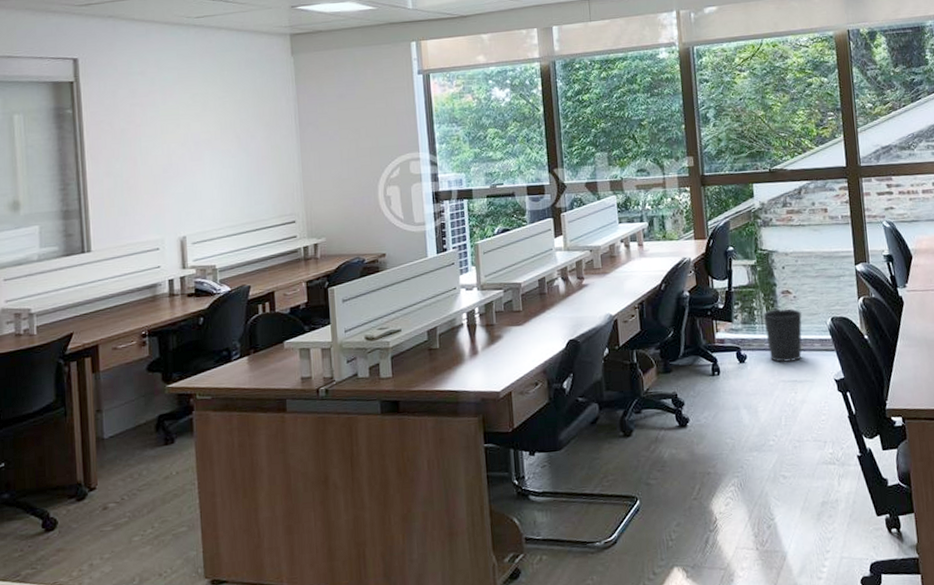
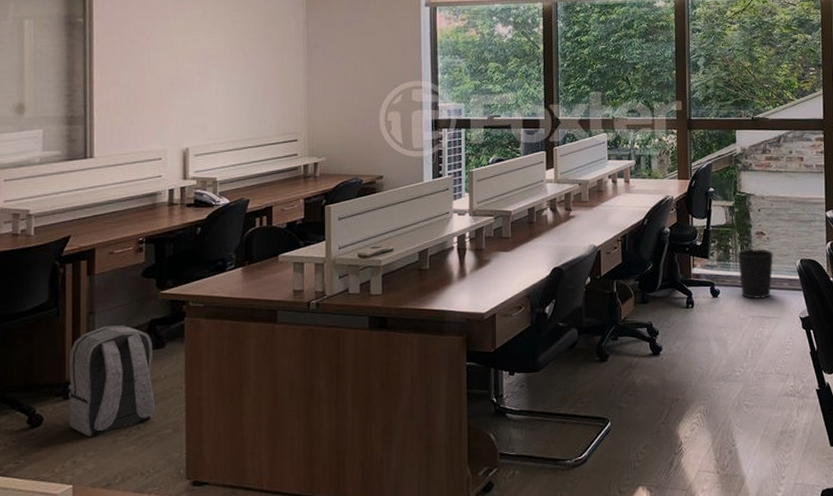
backpack: none [79,422,169,538] -> present [68,325,156,436]

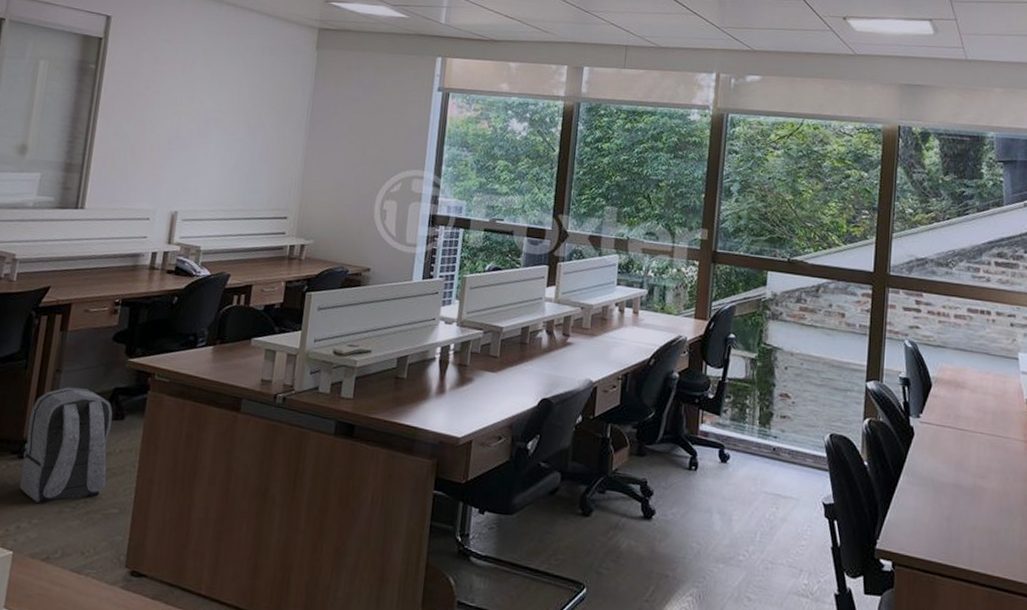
wastebasket: present [736,249,774,299] -> none [754,411,799,473]

